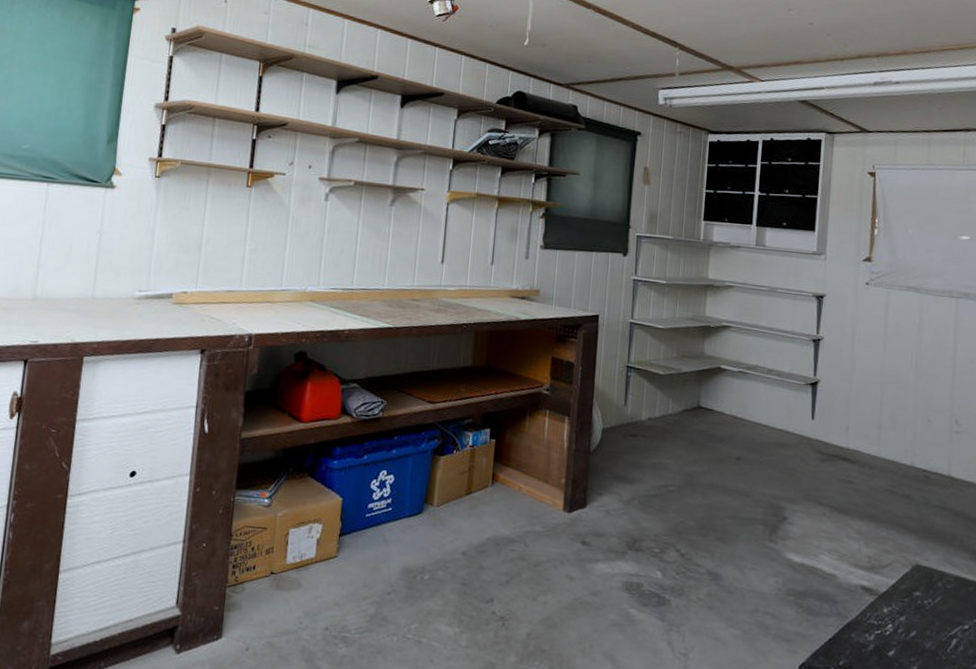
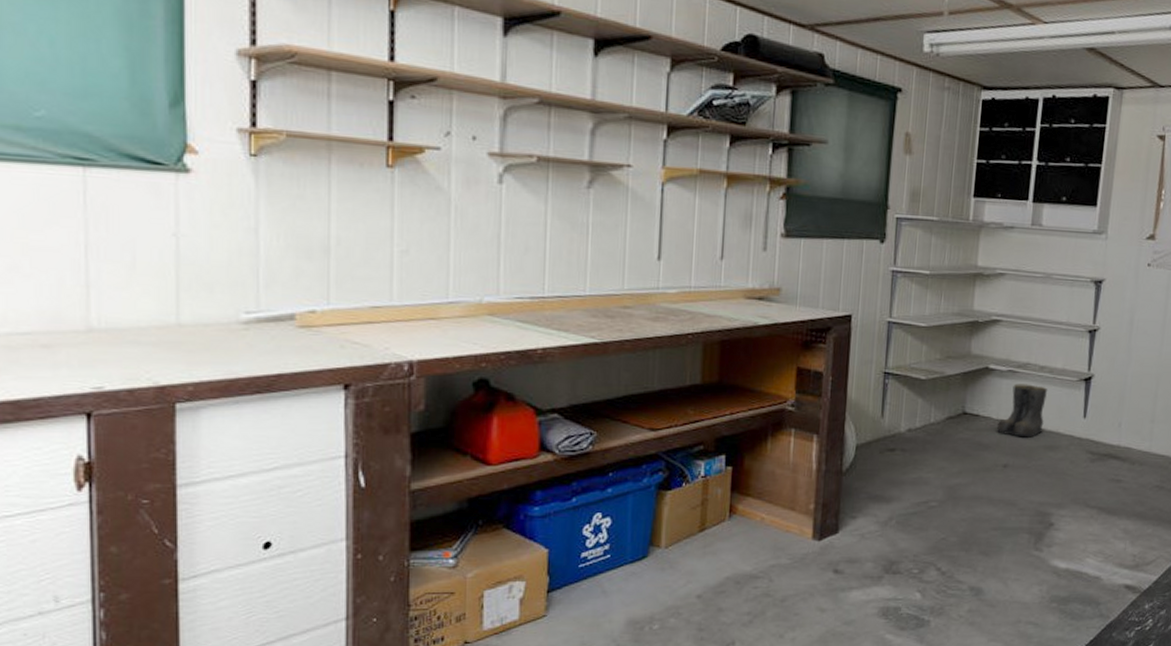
boots: none [729,383,777,434] -> present [996,384,1048,438]

